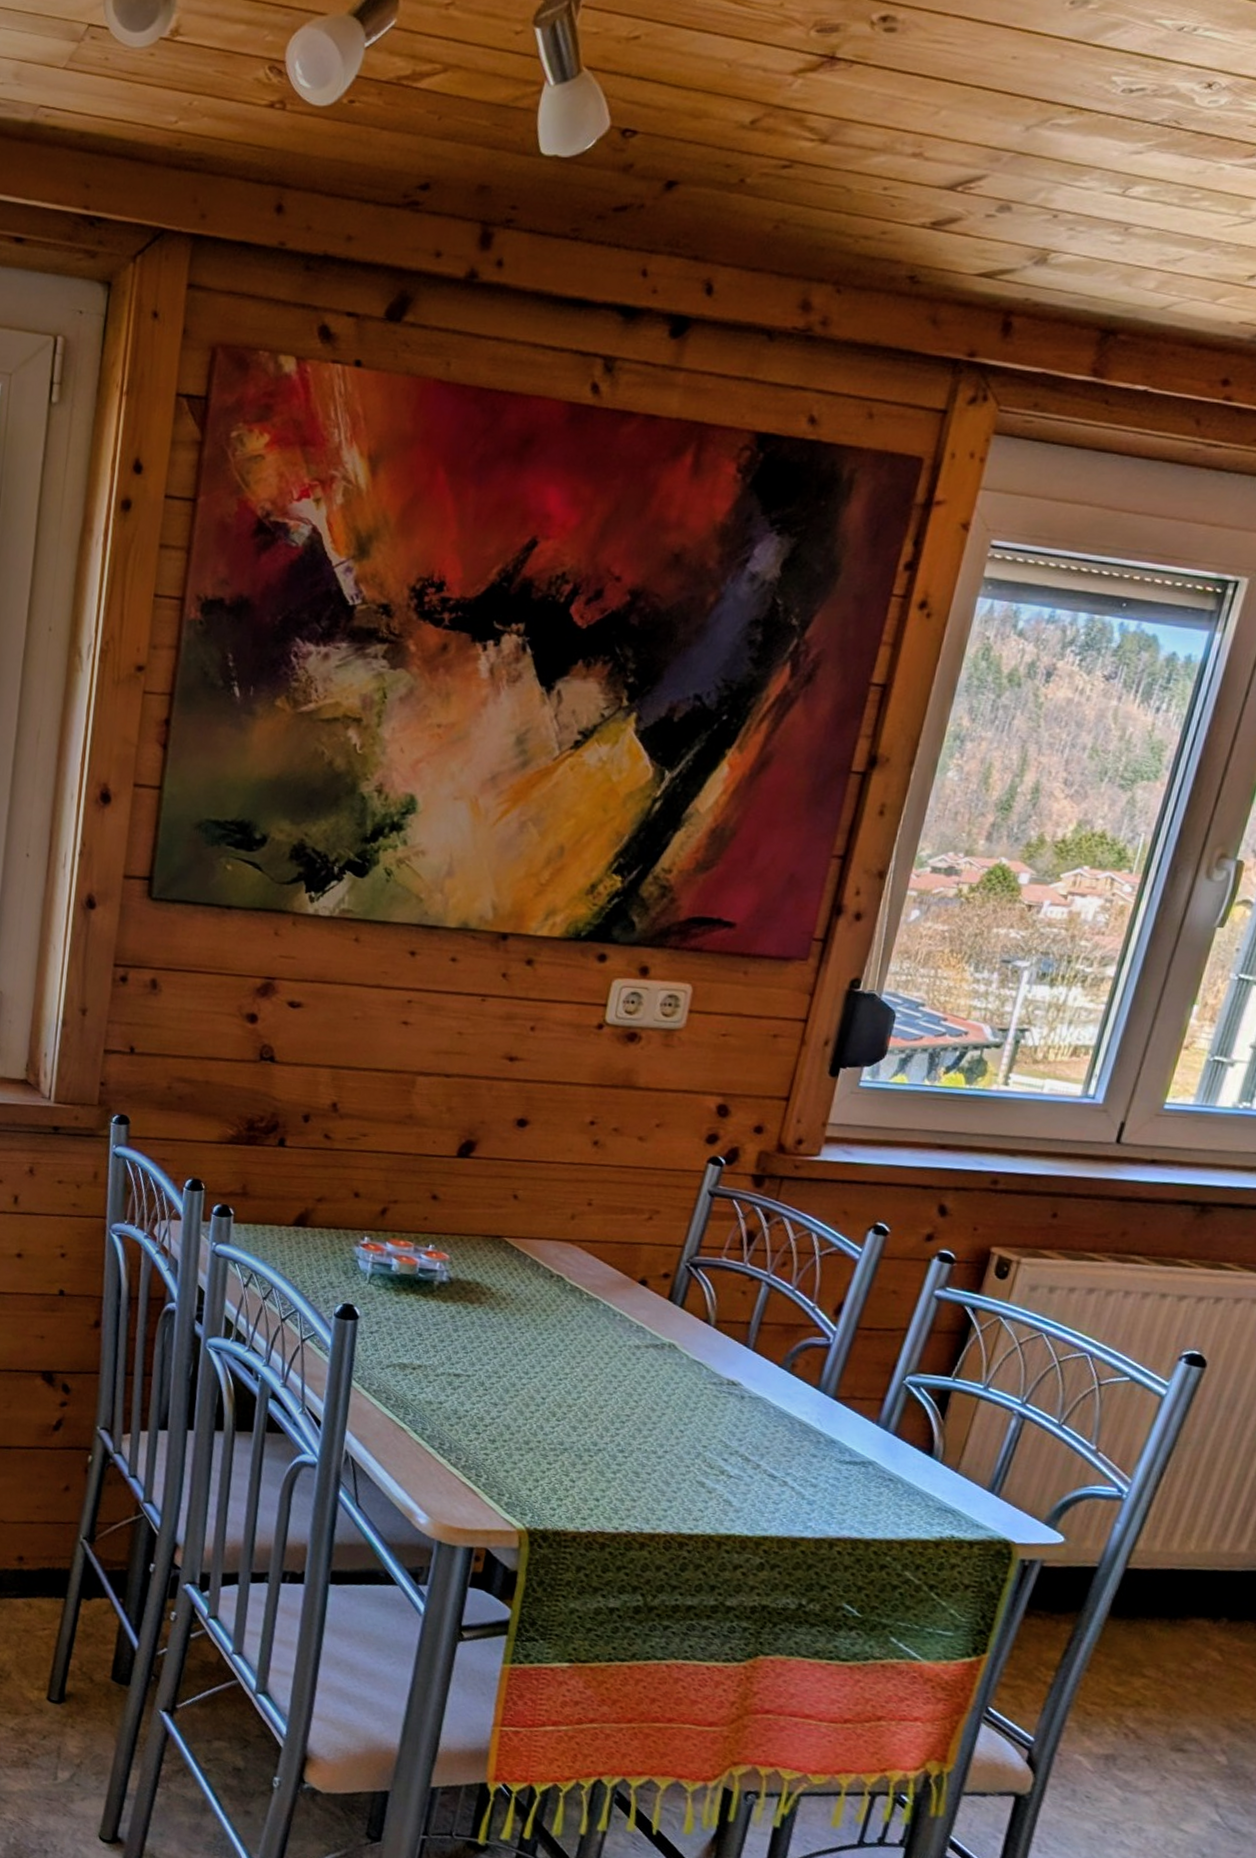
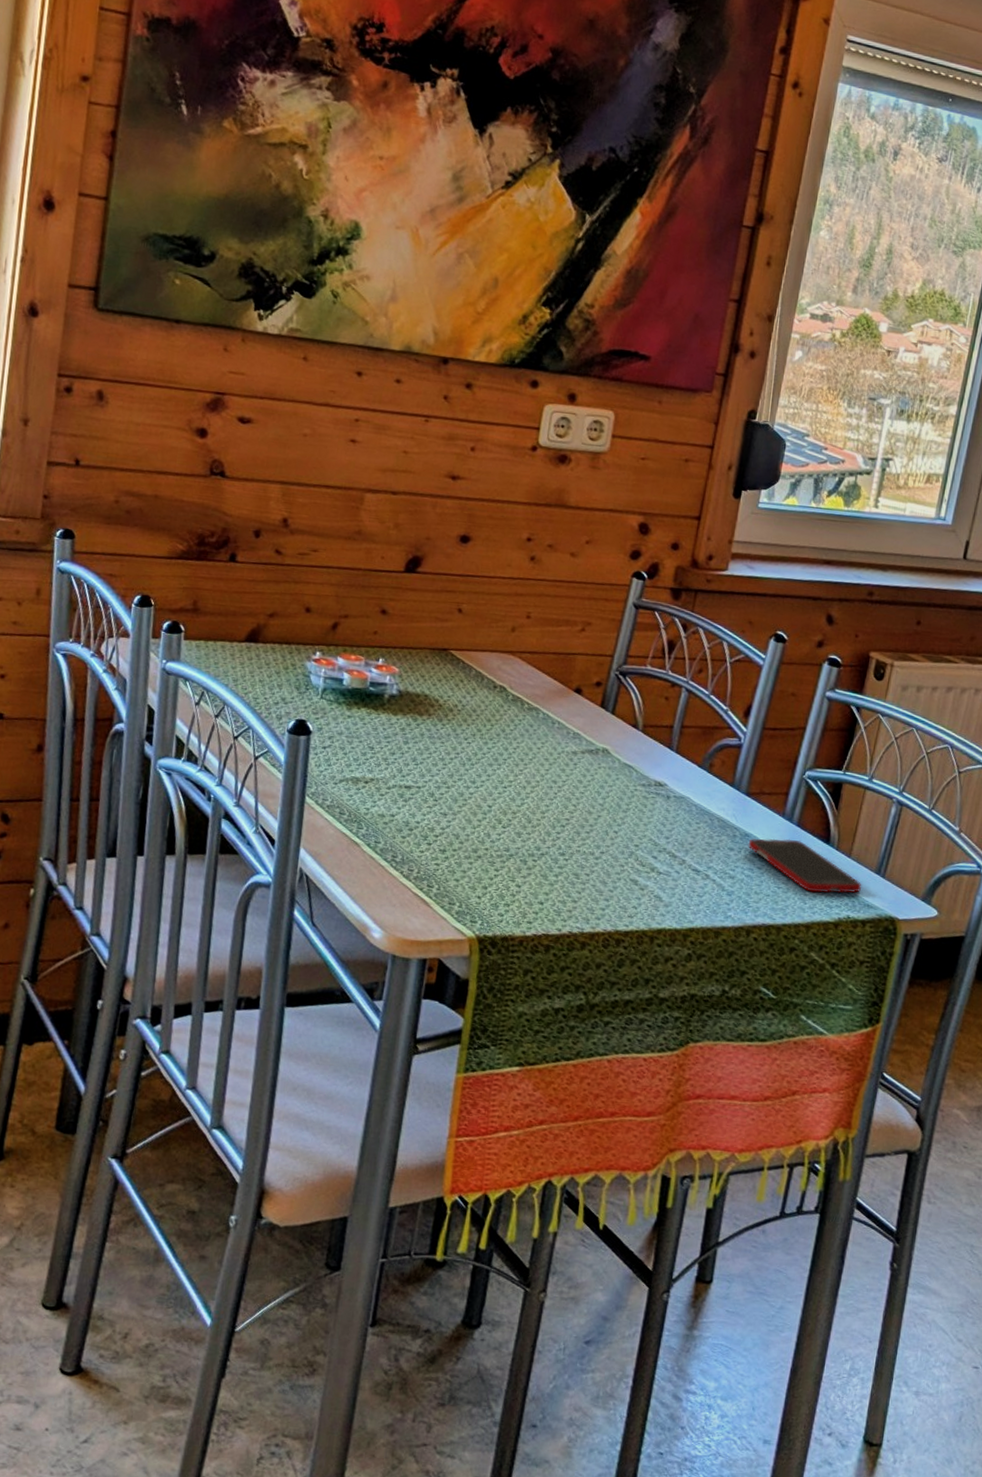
cell phone: none [834,1446,971,1512] -> present [748,838,862,894]

